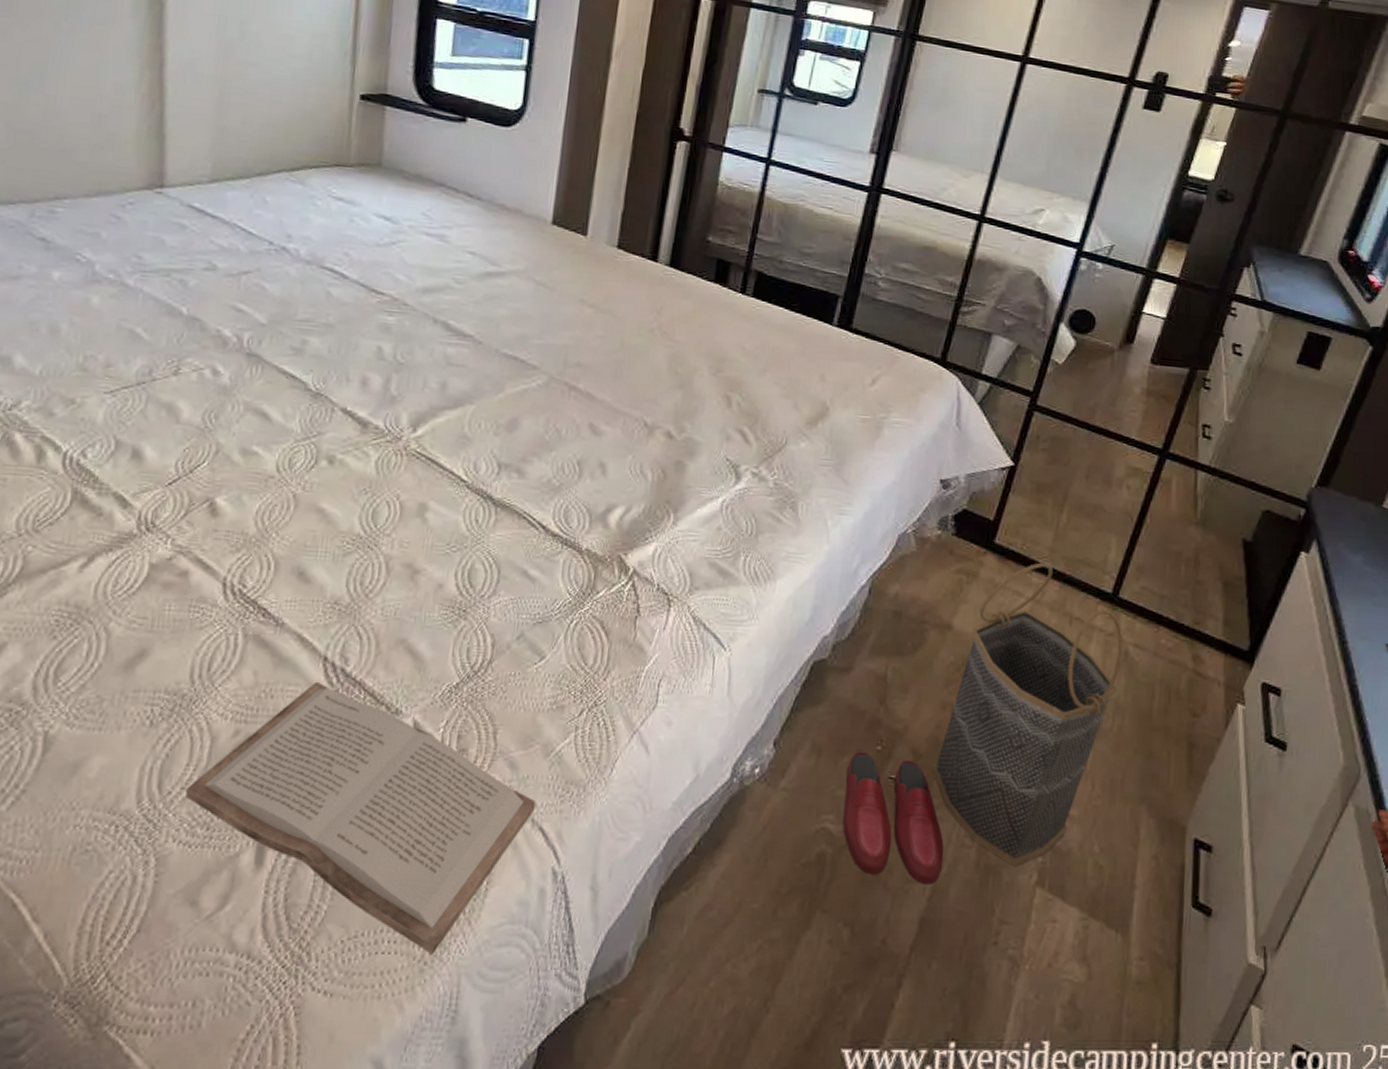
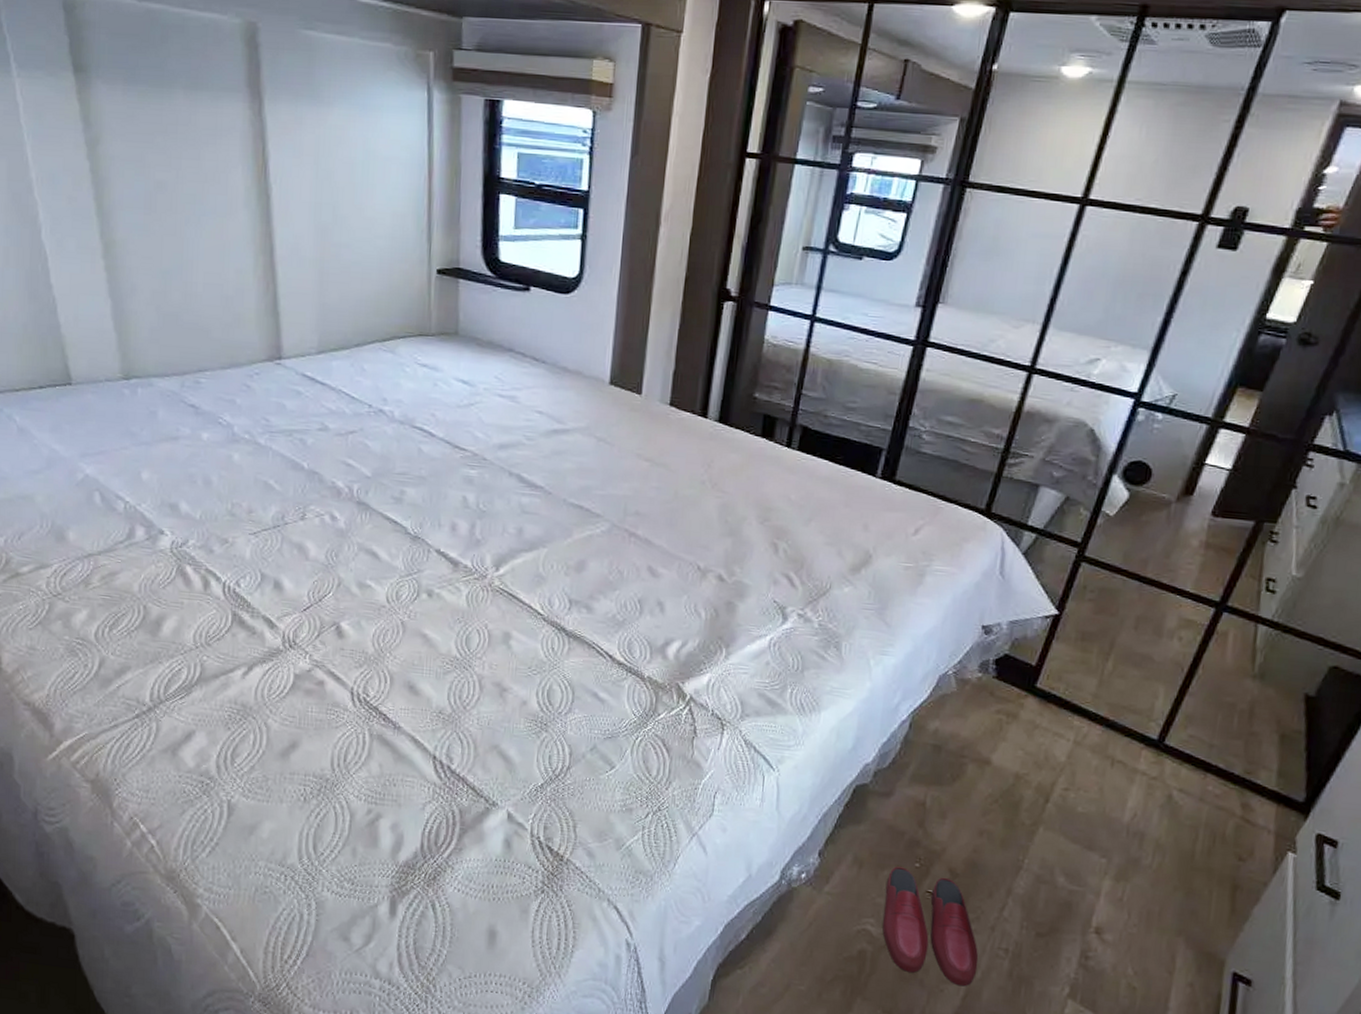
book: present [186,681,536,955] -> none [334,775,611,998]
basket: present [932,562,1123,867] -> none [968,707,1167,980]

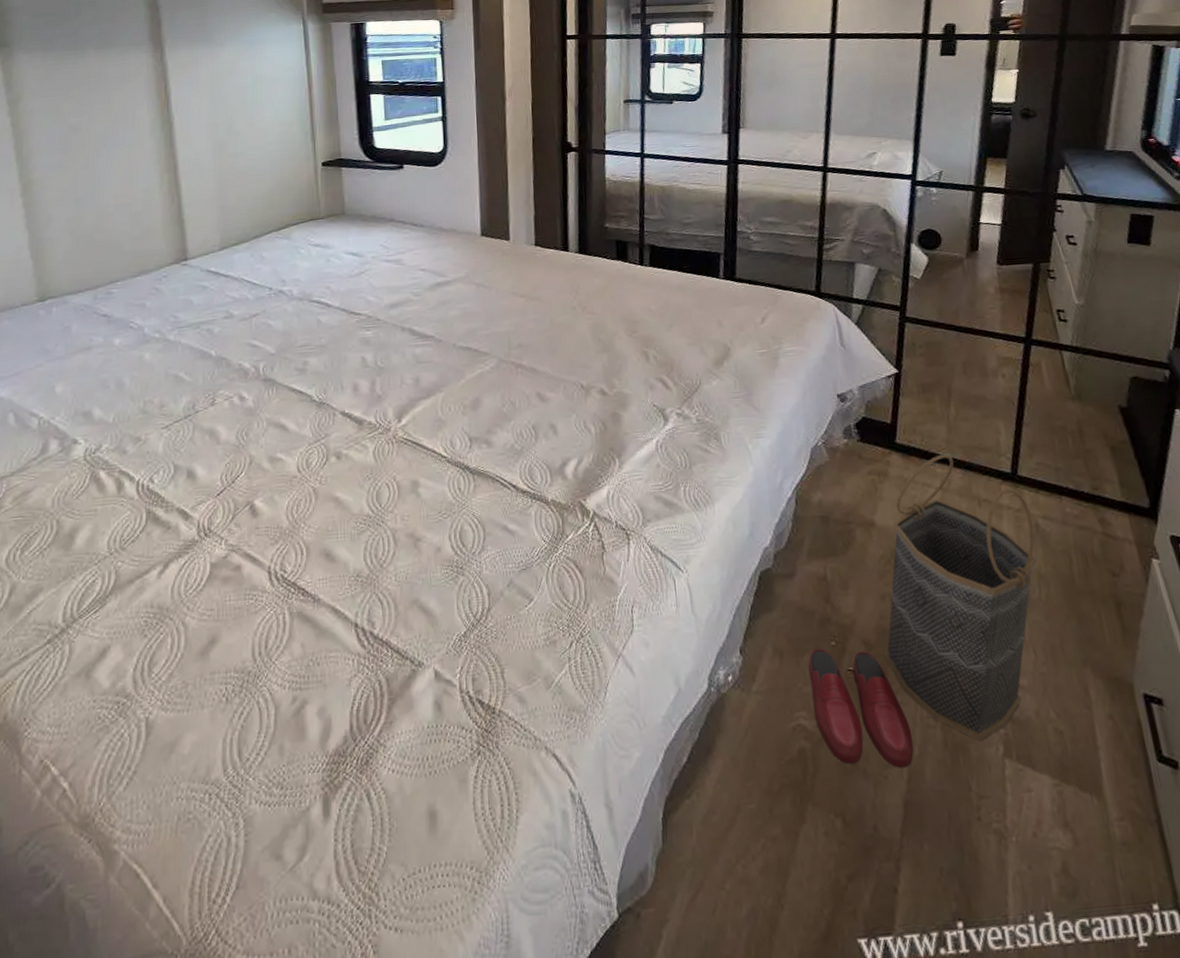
basket: none [968,707,1167,980] -> present [884,454,1037,742]

